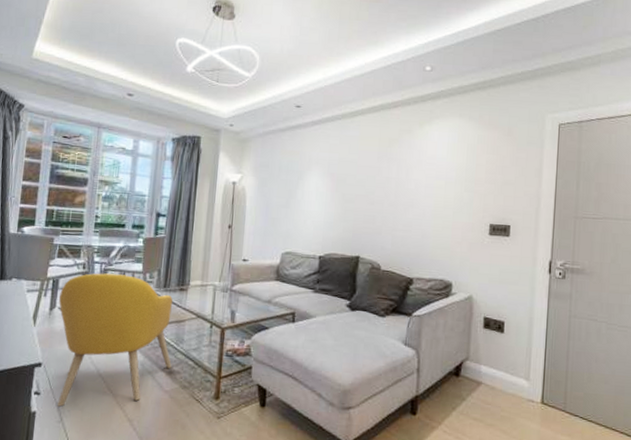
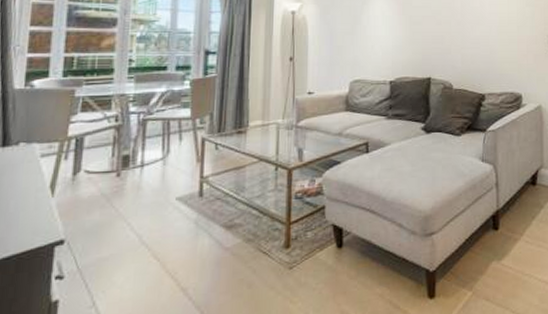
armchair: present [57,273,173,407] -> none [85,123,232,289]

